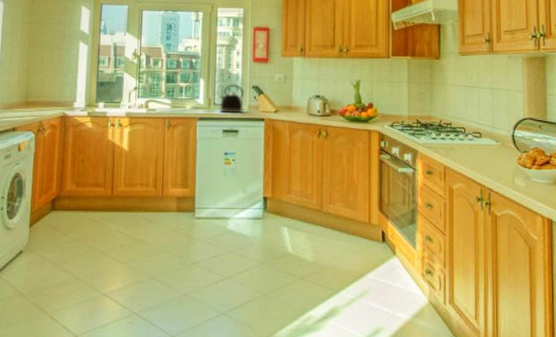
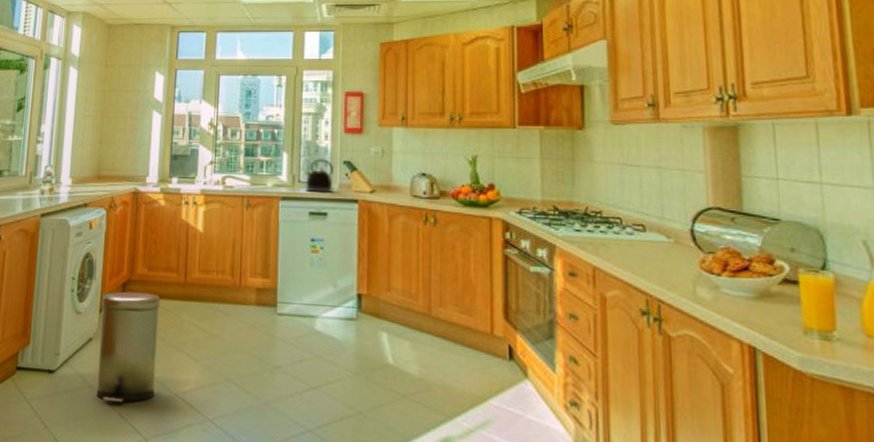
pedal bin: none [27,207,89,307] -> present [96,291,161,404]

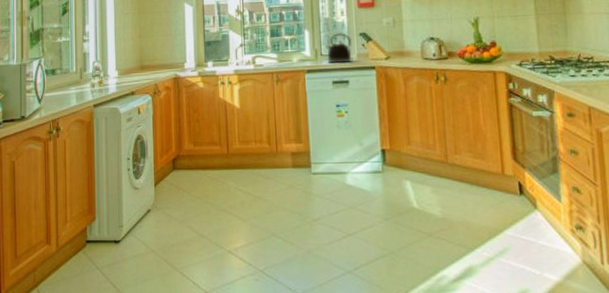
pedal bin: present [96,291,161,404] -> none [155,165,210,264]

